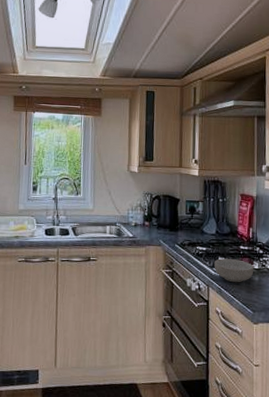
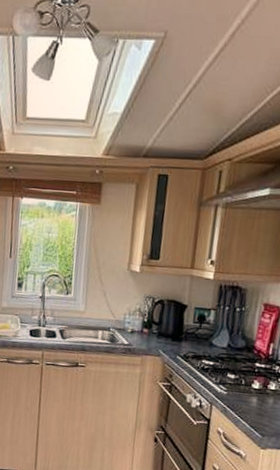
cereal bowl: present [214,258,253,283] -> none [220,375,269,404]

